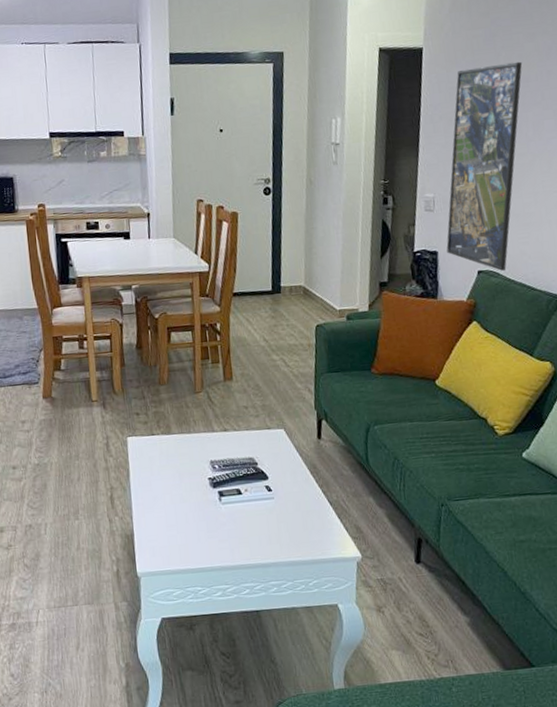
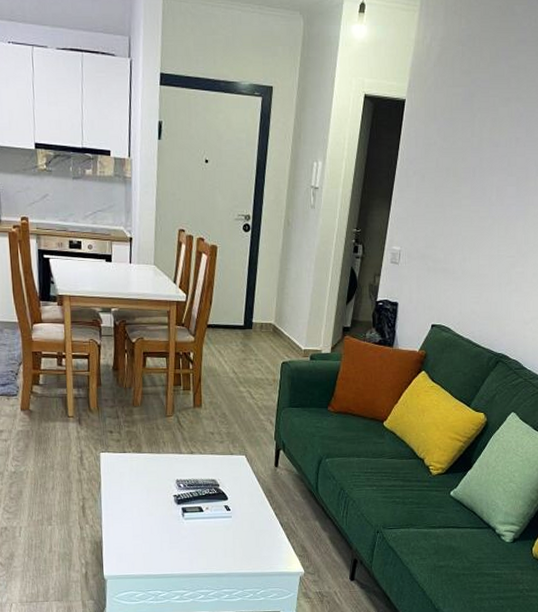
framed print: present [446,61,523,271] -> none [406,125,495,326]

